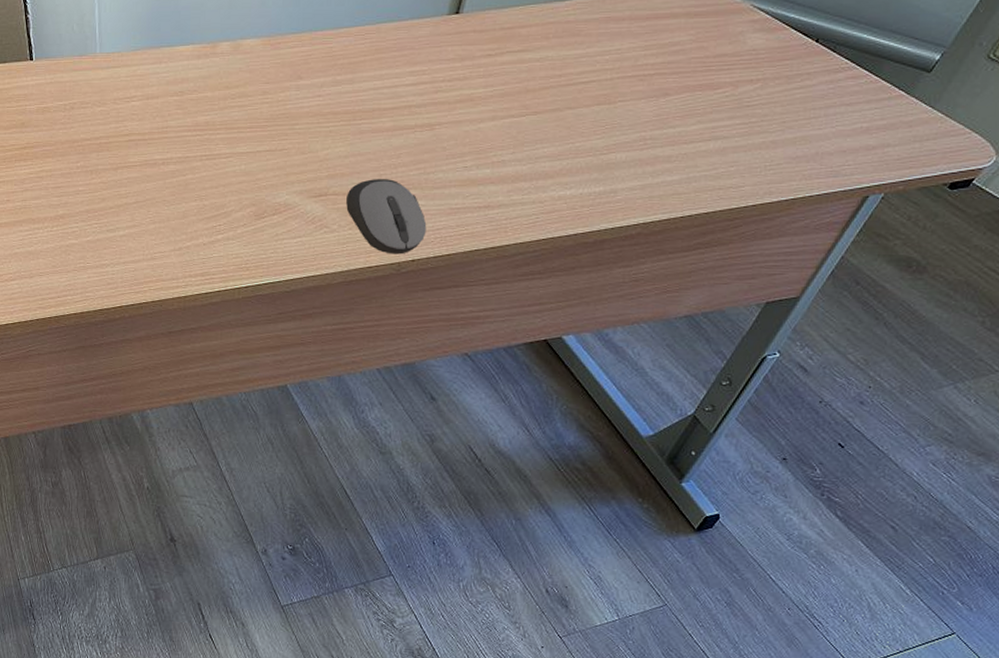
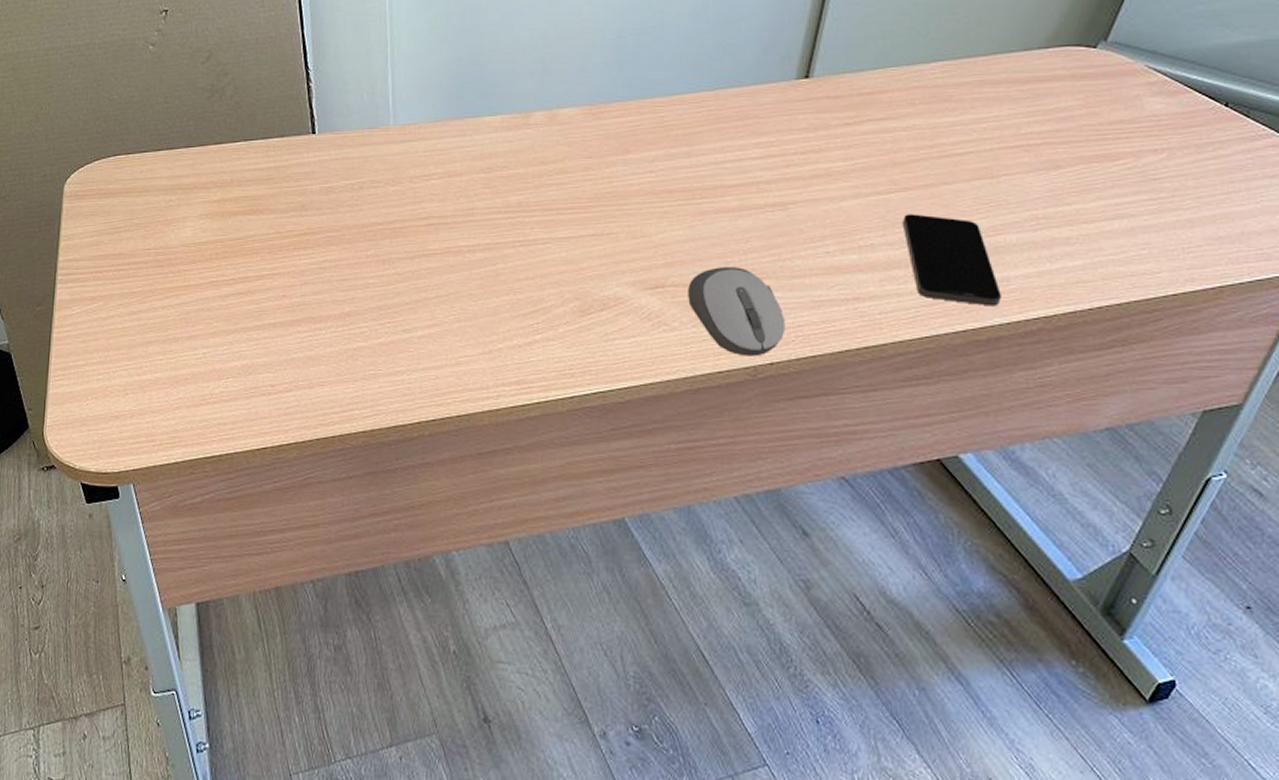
phone: none [530,134,609,214] -> present [902,214,1001,307]

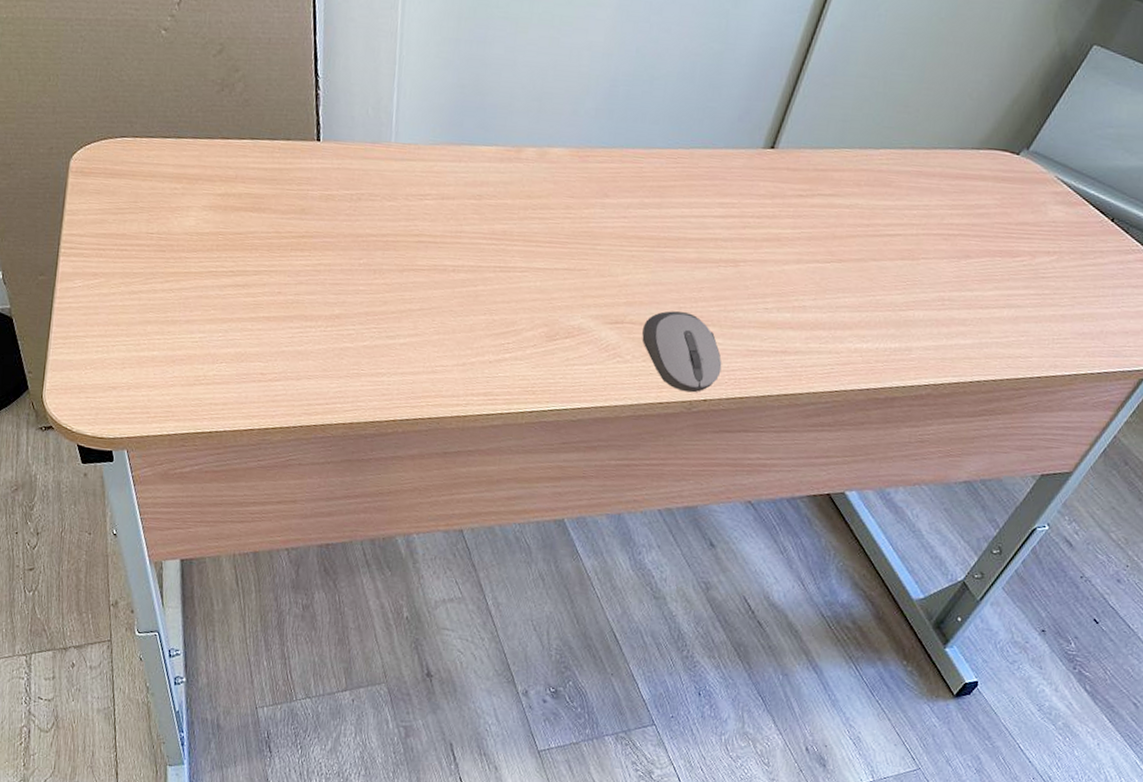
phone: present [902,214,1001,307] -> none [832,282,903,371]

